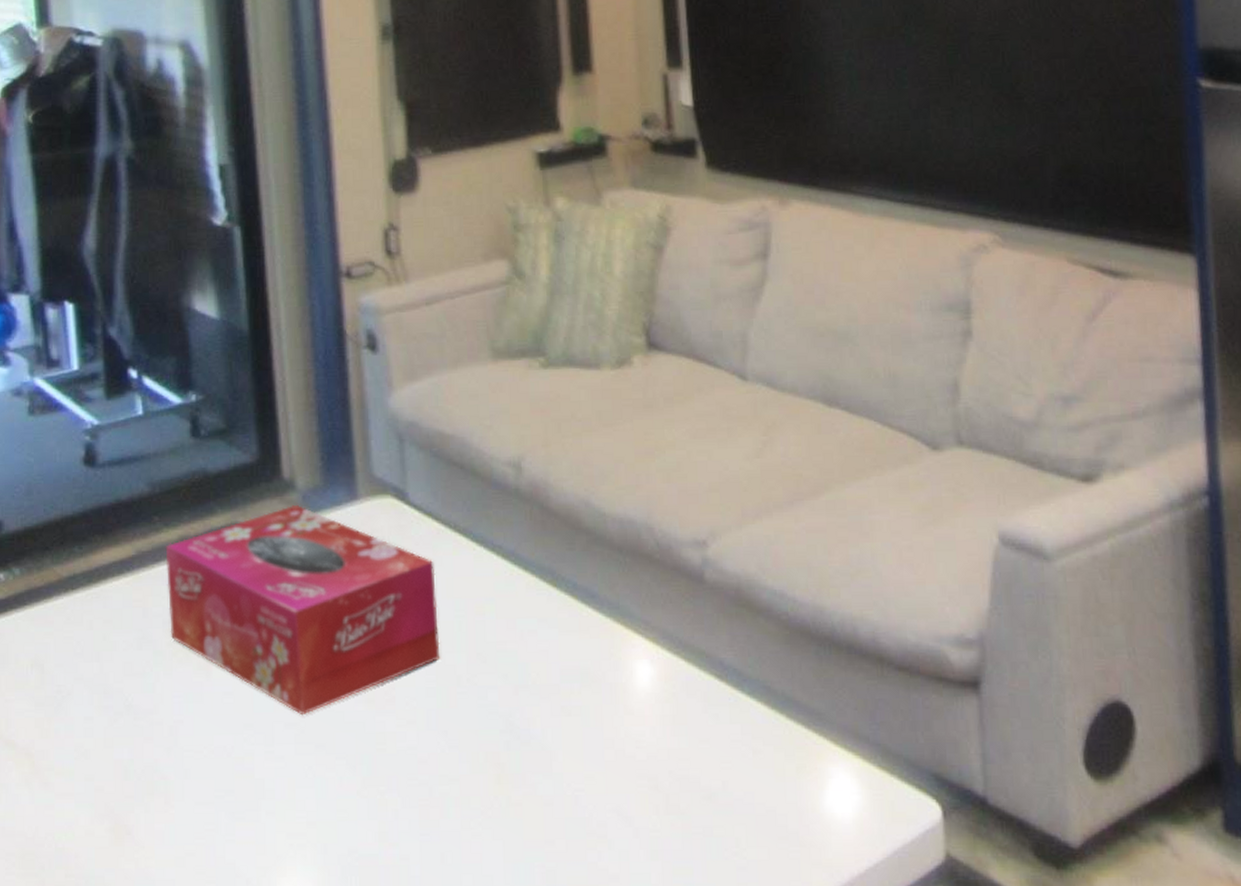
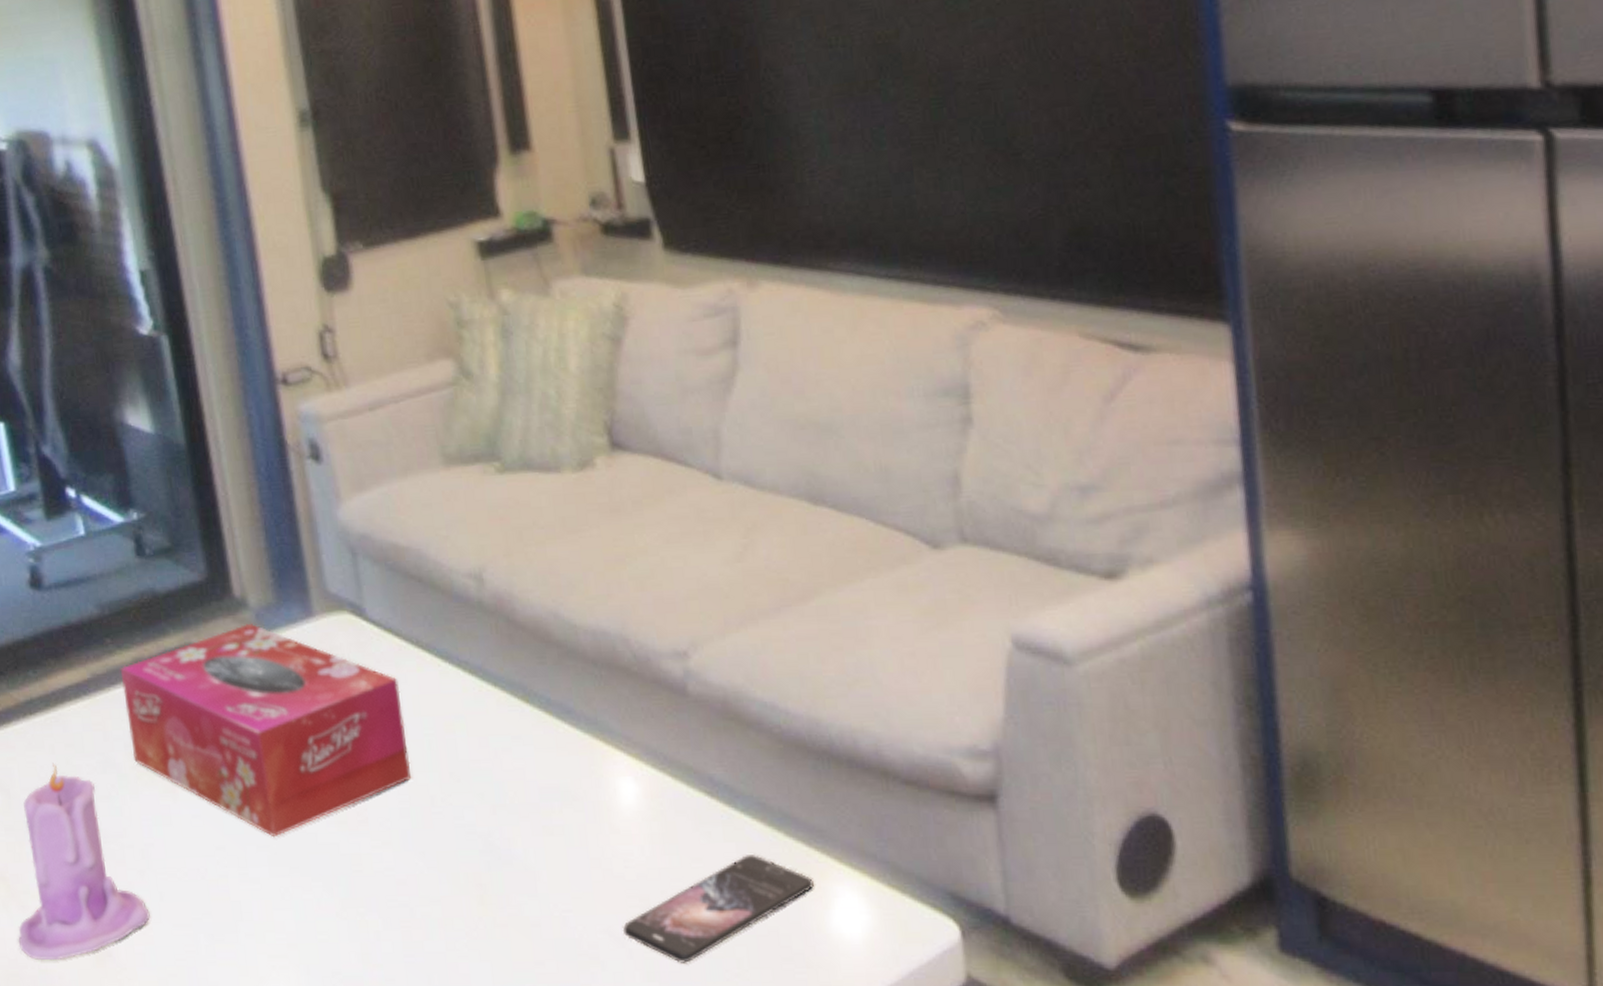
candle: none [37,638,173,839] -> present [18,763,150,961]
smartphone: none [630,736,811,842] -> present [622,855,814,963]

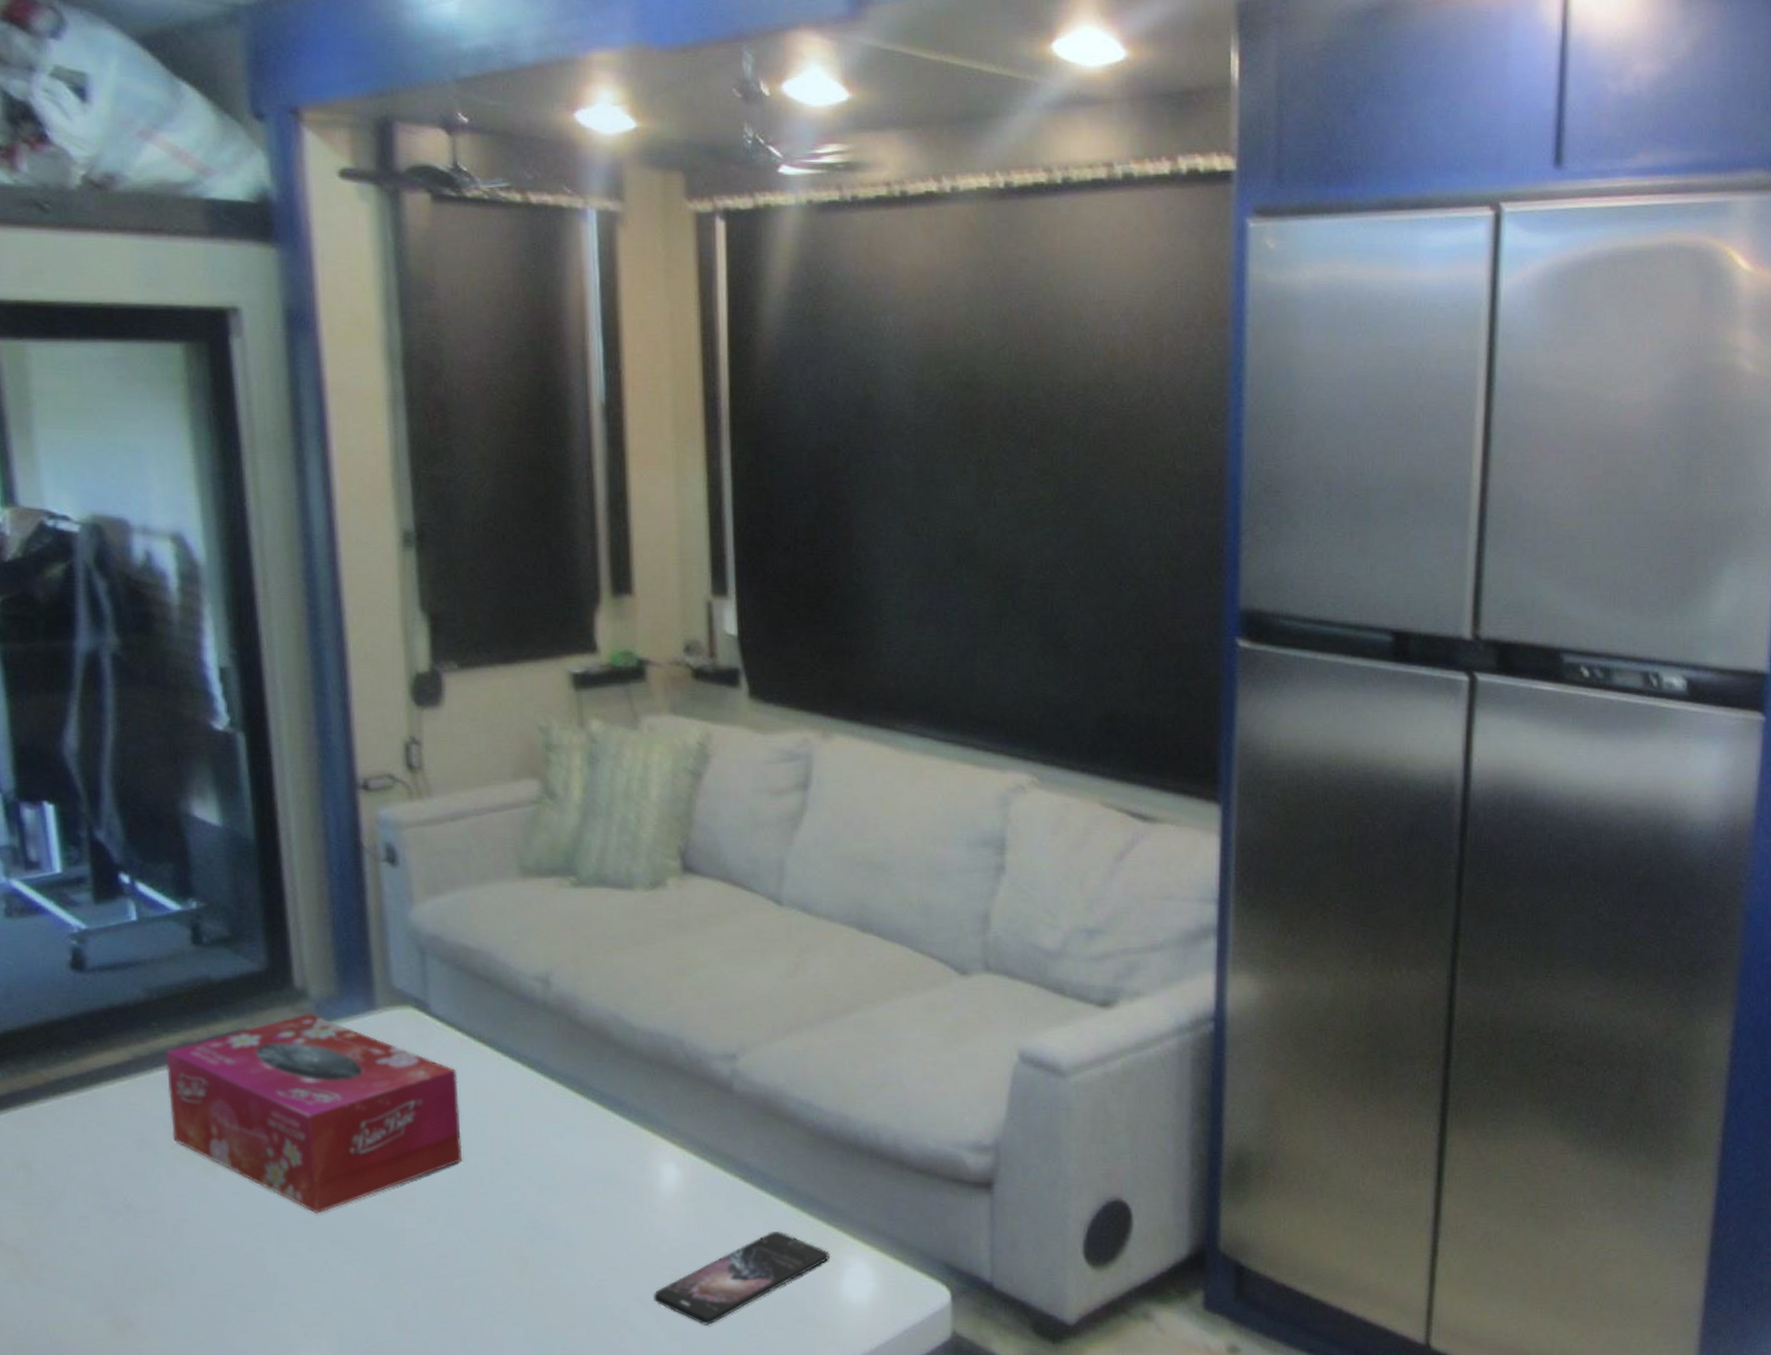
candle: present [18,763,150,961] -> none [29,1140,178,1332]

